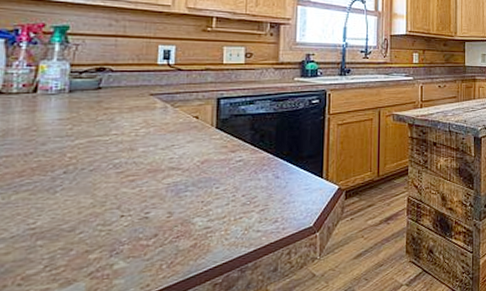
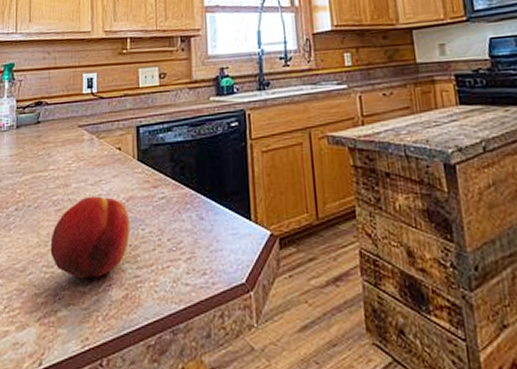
fruit: none [108,159,204,233] -> present [50,196,130,278]

